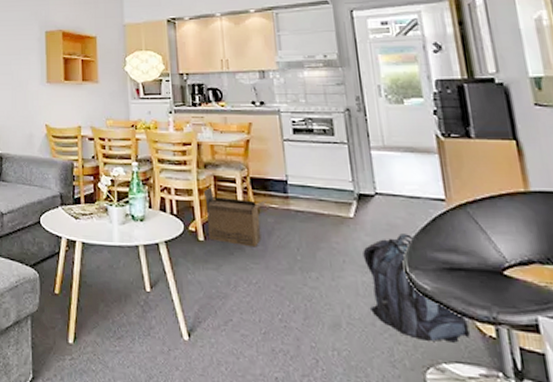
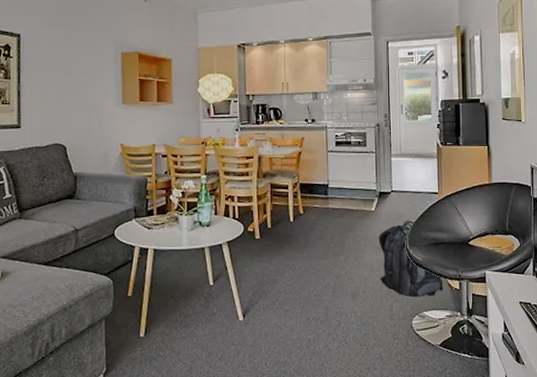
cardboard box: present [203,187,268,248] -> none [261,193,312,241]

